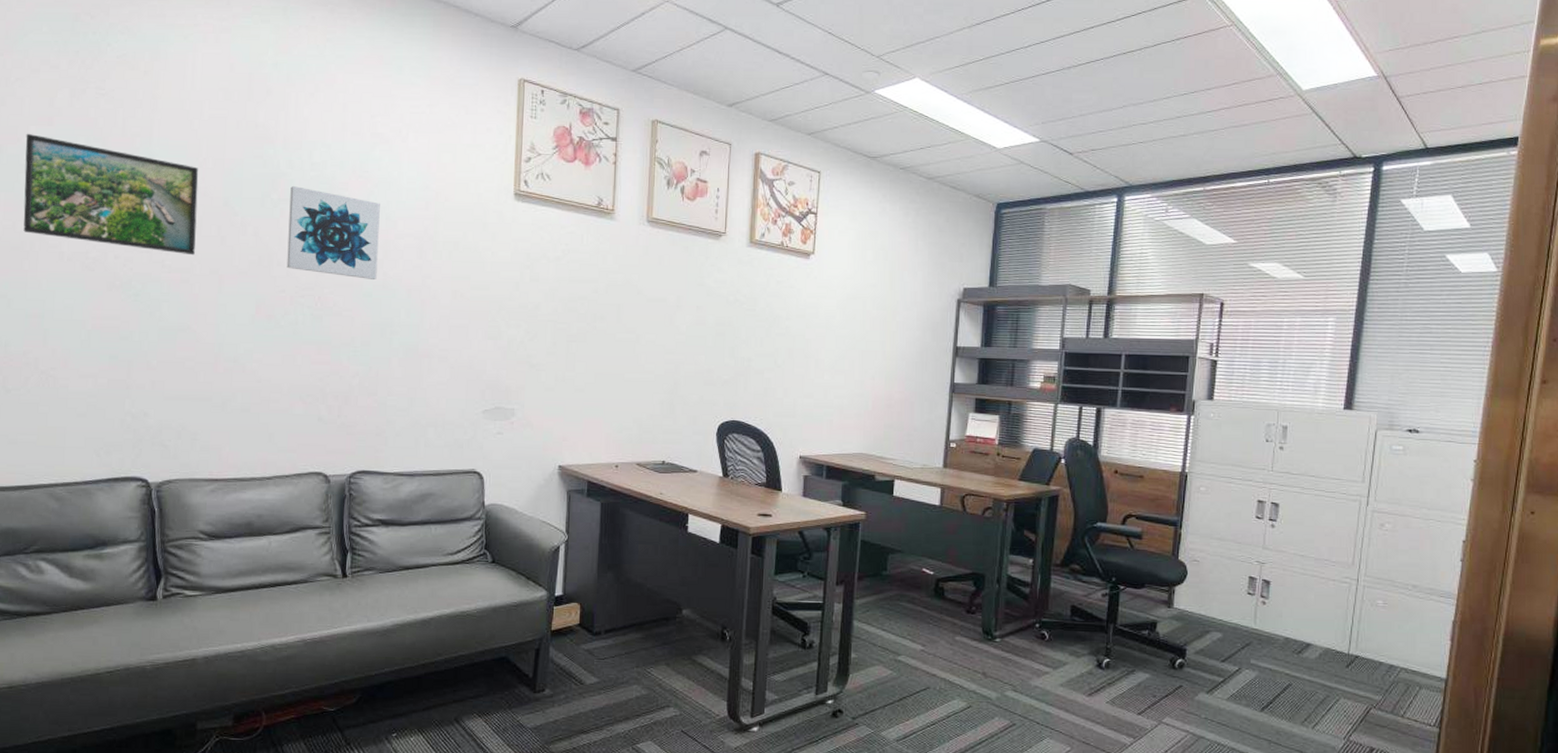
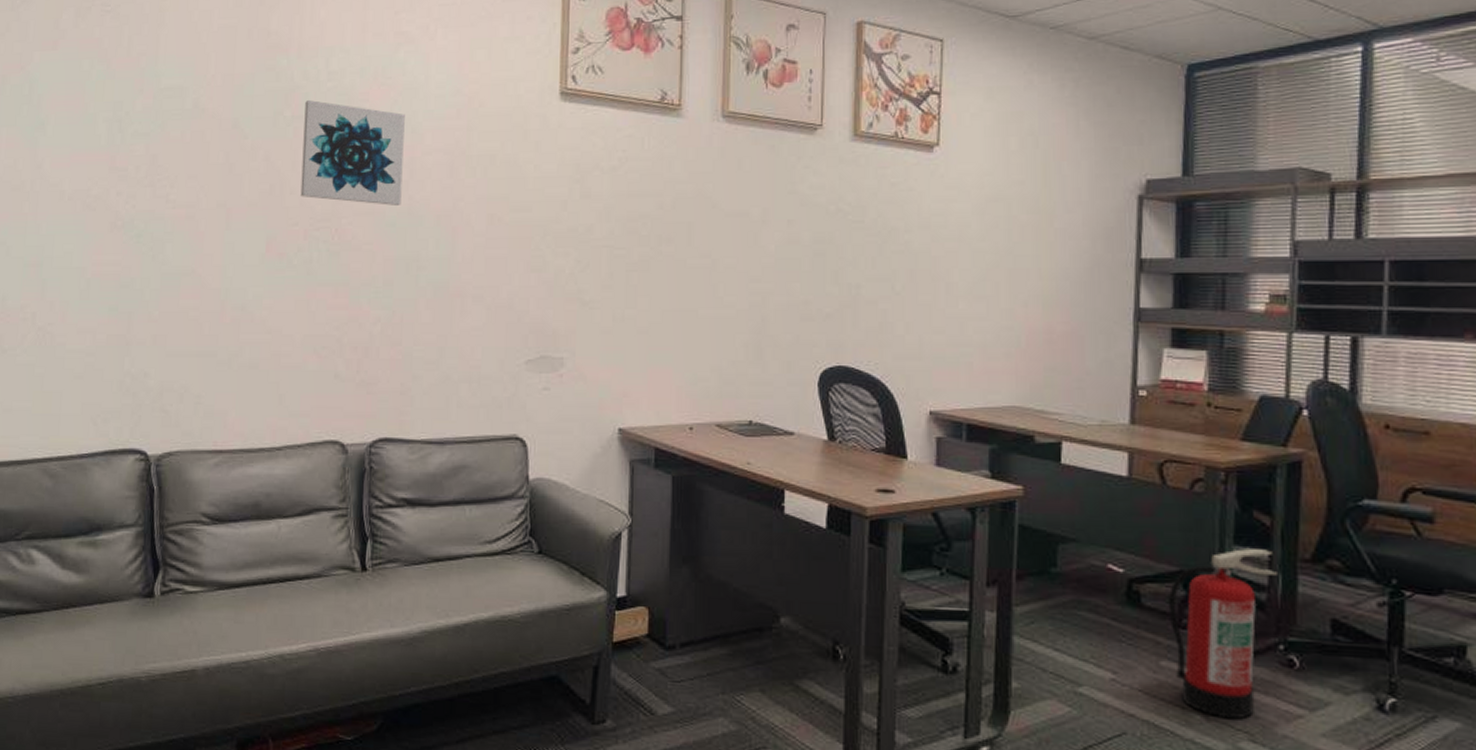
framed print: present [23,133,199,256] -> none [24,60,207,187]
fire extinguisher: none [963,557,1038,676] -> present [1168,549,1277,720]

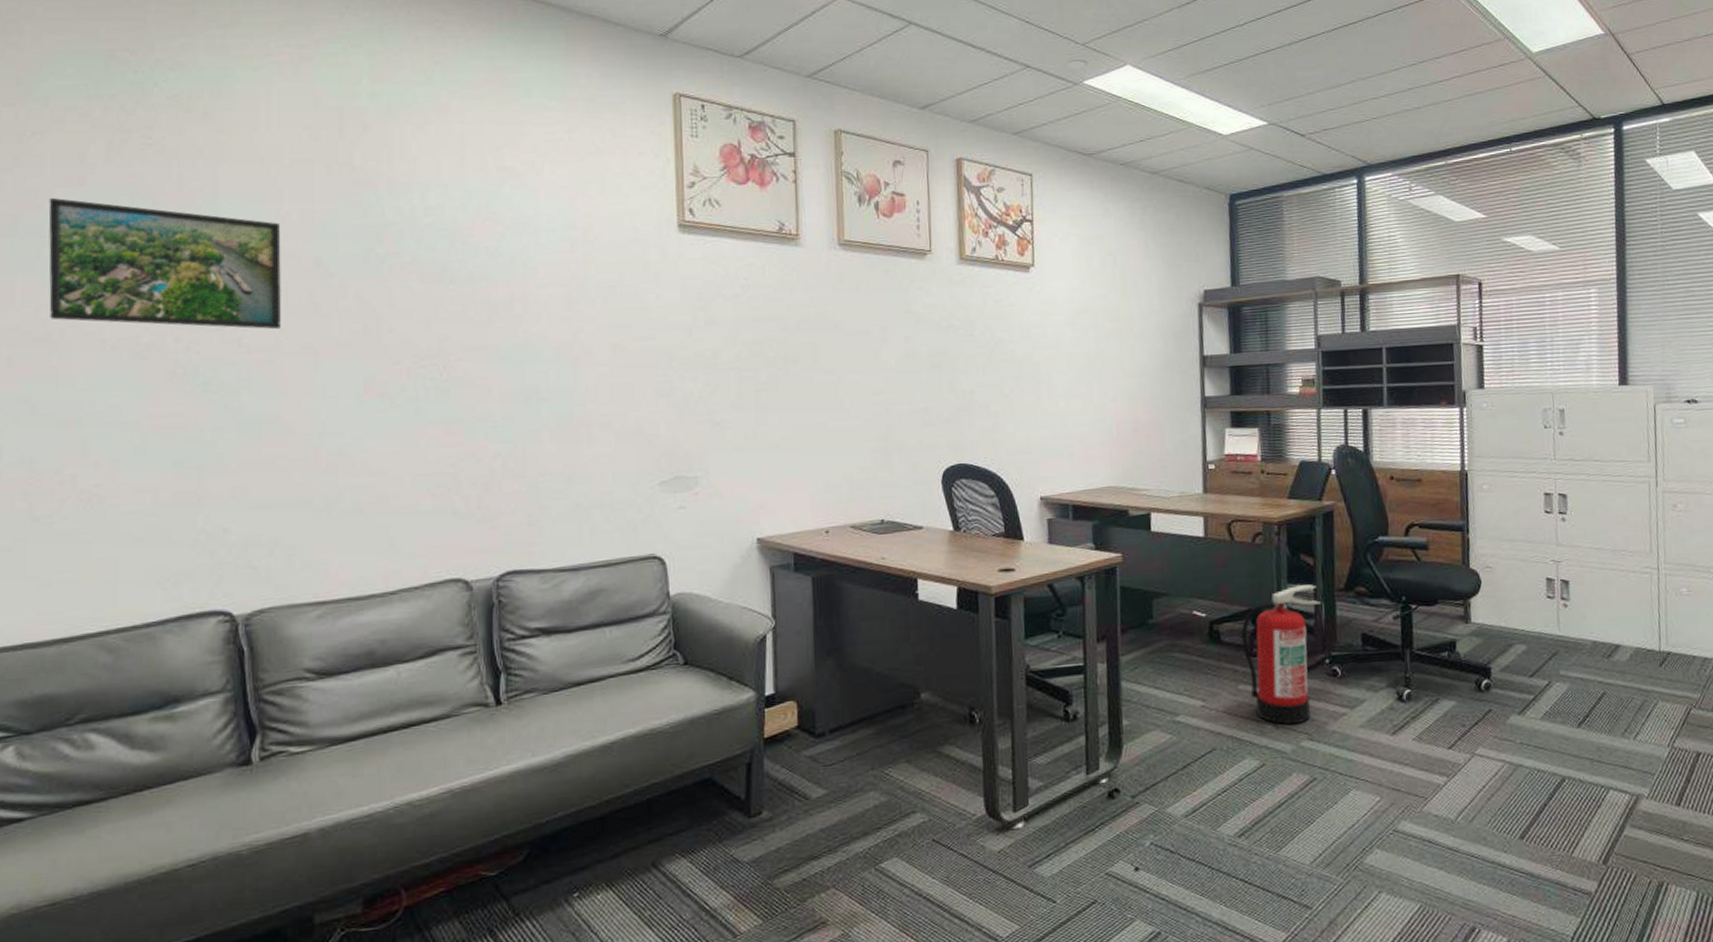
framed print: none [24,60,207,187] -> present [48,197,281,330]
wall art: present [300,100,405,205] -> none [400,236,516,340]

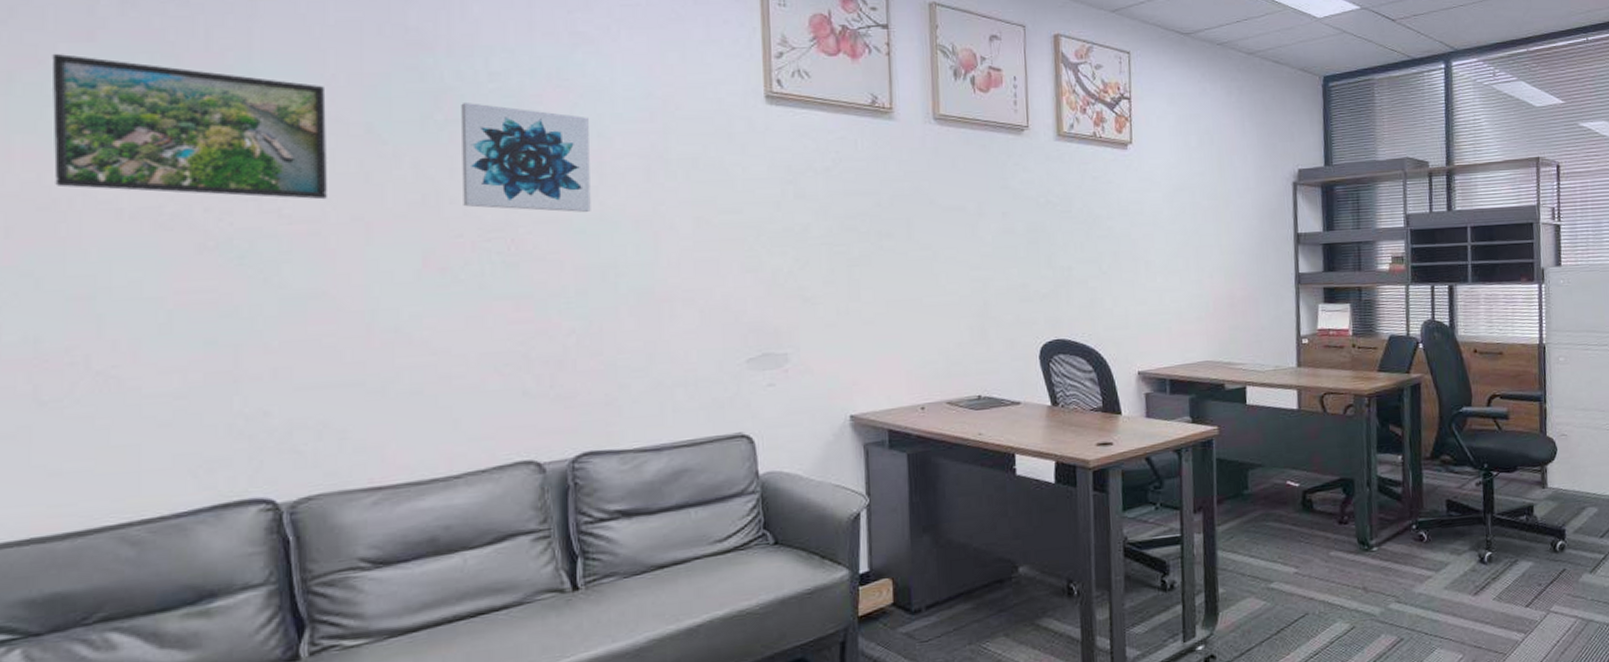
wall art: none [400,236,516,340] -> present [461,103,591,212]
fire extinguisher: present [1241,584,1321,725] -> none [1332,454,1408,588]

